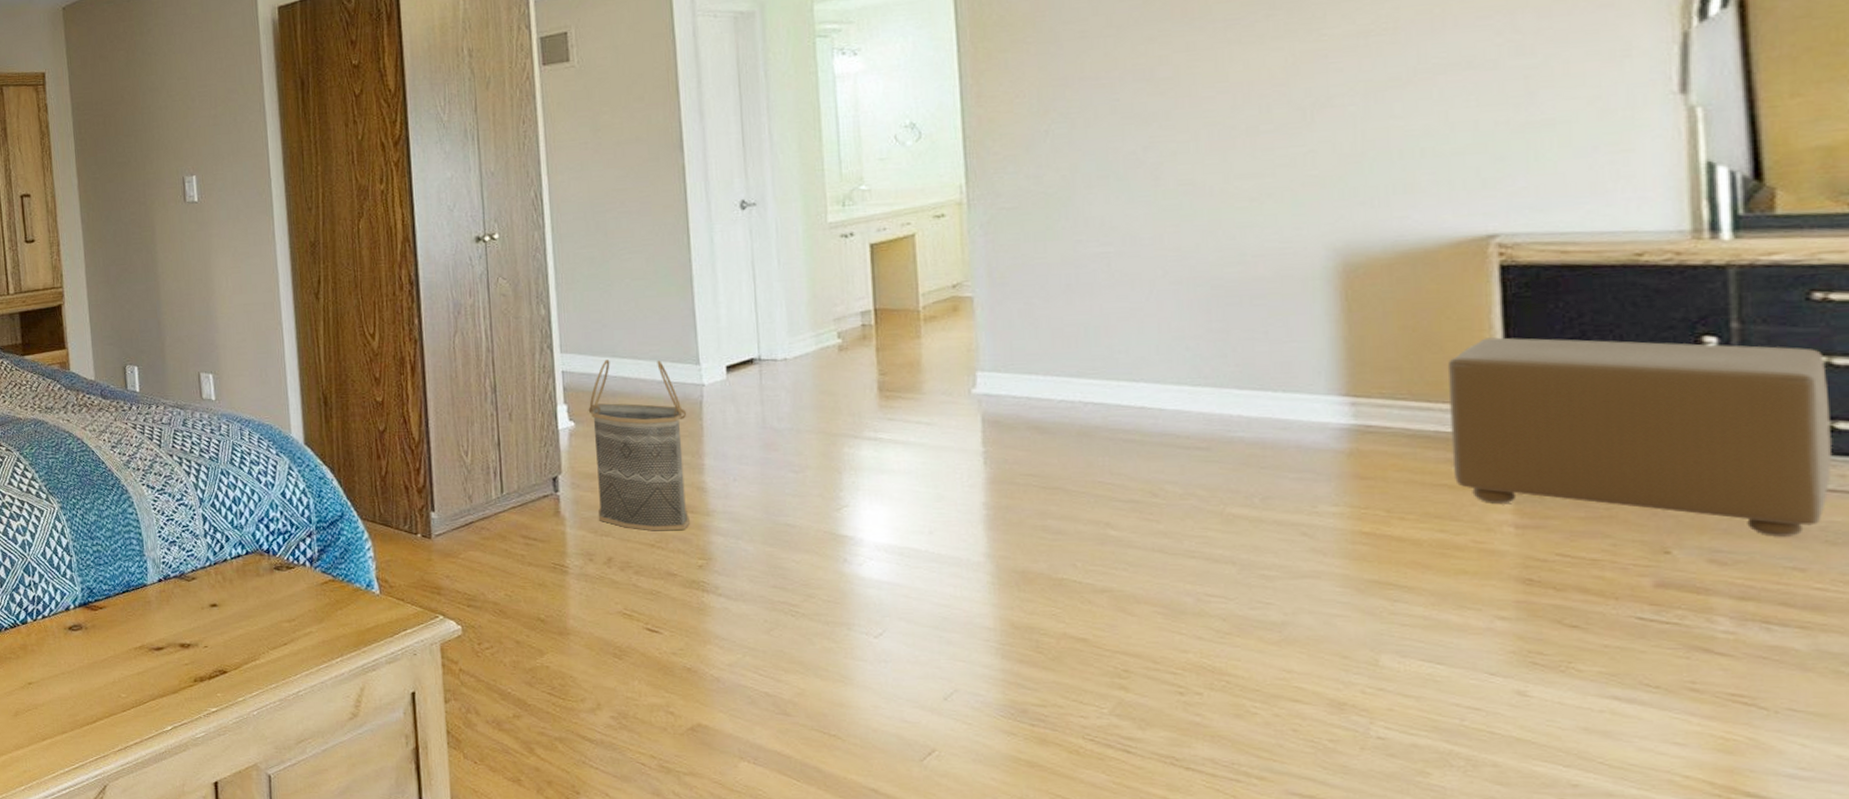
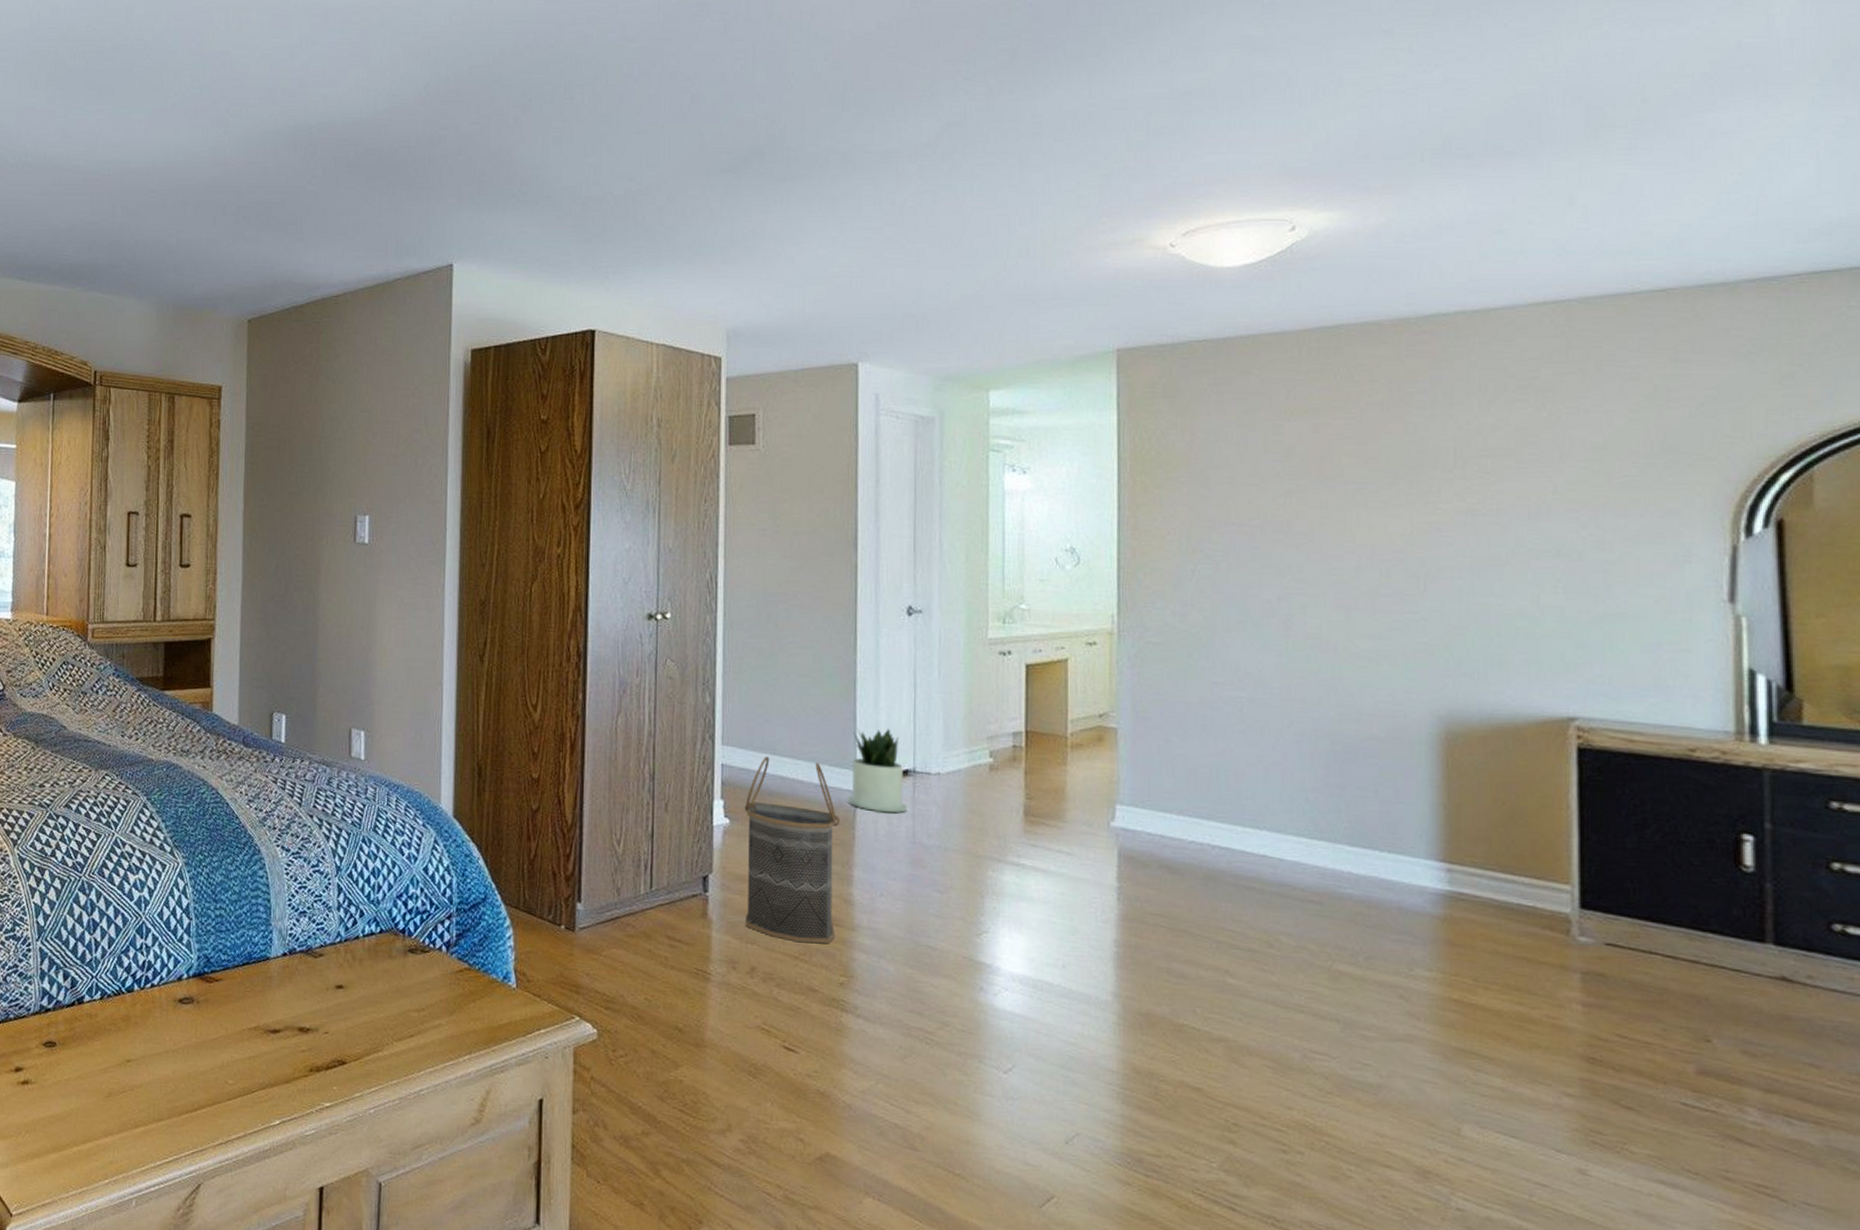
planter: none [692,321,756,402] -> present [847,729,908,813]
ottoman: present [1447,337,1832,537] -> none [1530,817,1843,1034]

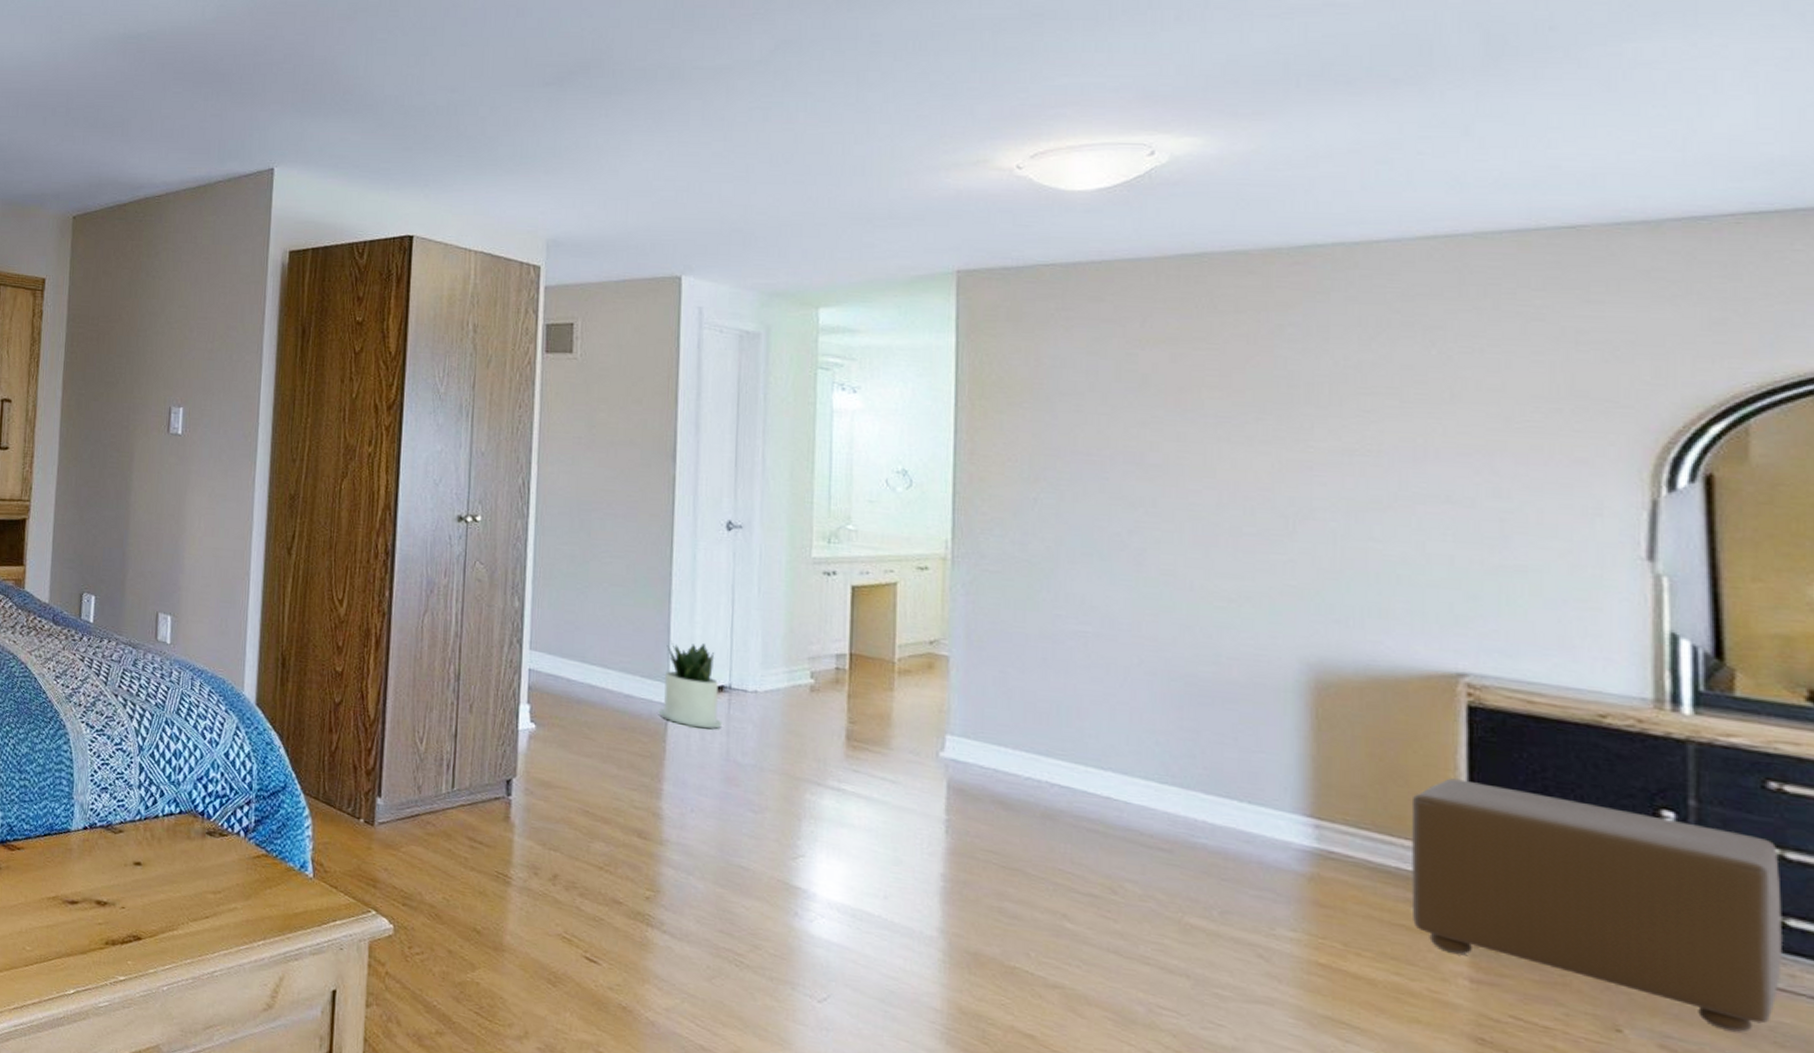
basket: present [744,756,841,943] -> none [549,664,651,856]
ottoman: none [1530,817,1843,1034] -> present [1411,778,1782,1032]

